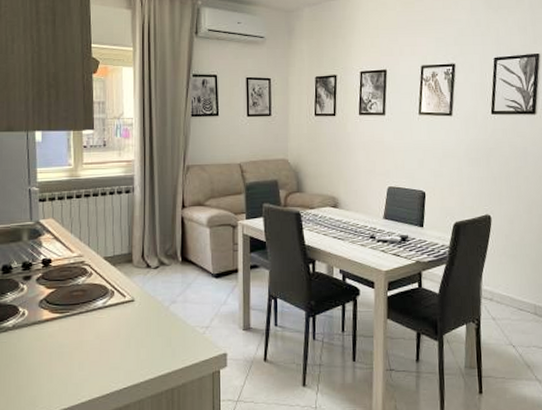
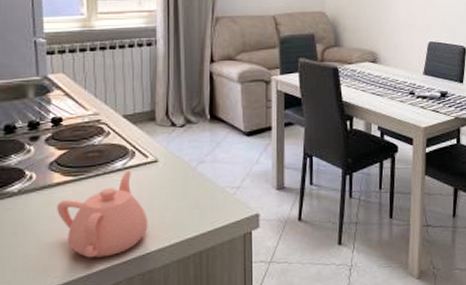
teapot: none [45,309,125,391] -> present [57,171,148,258]

